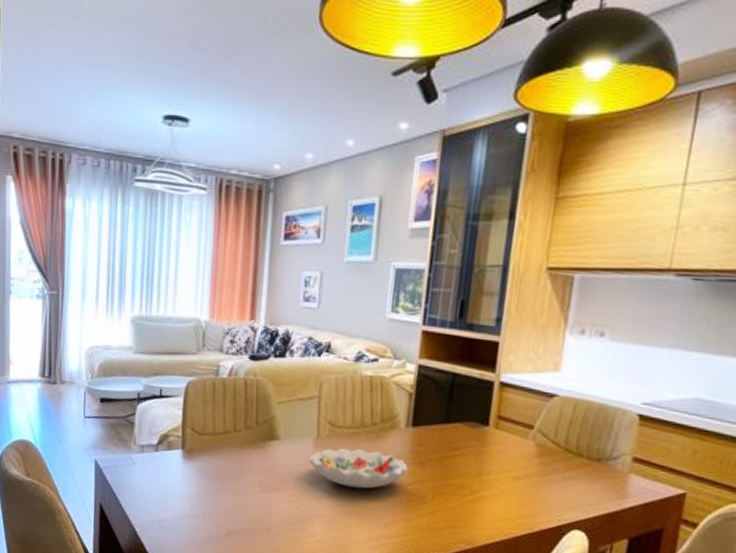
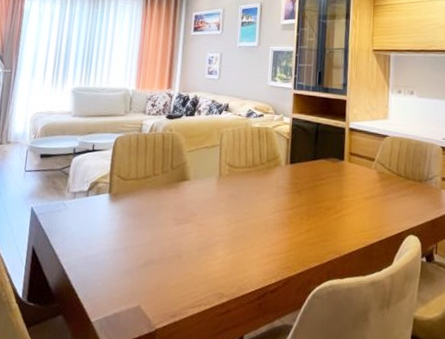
decorative bowl: present [308,447,408,489] -> none [213,183,289,216]

